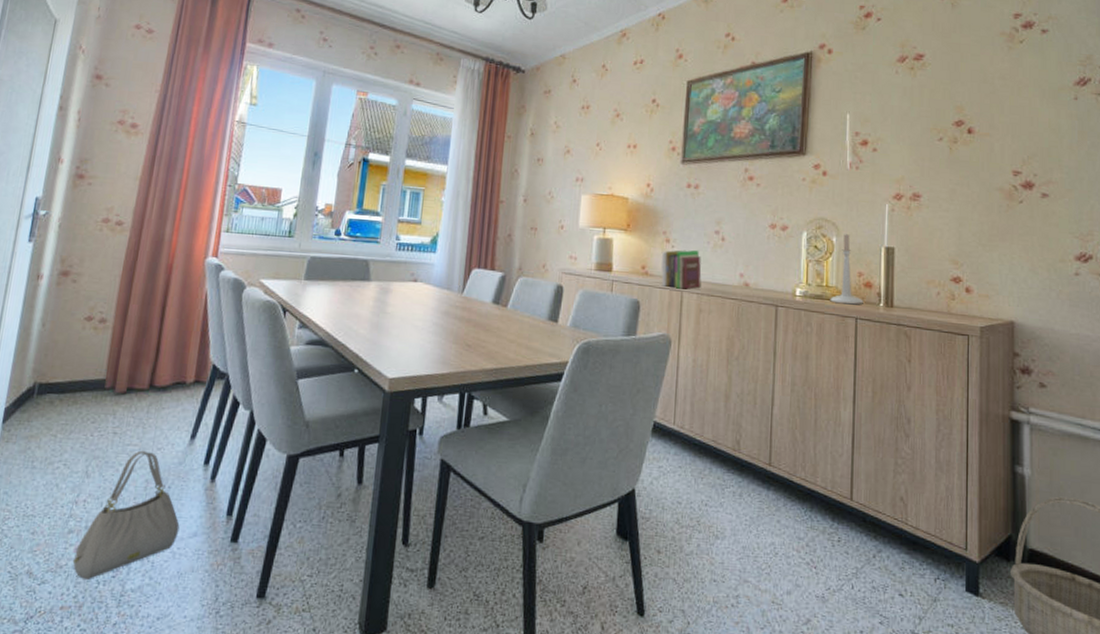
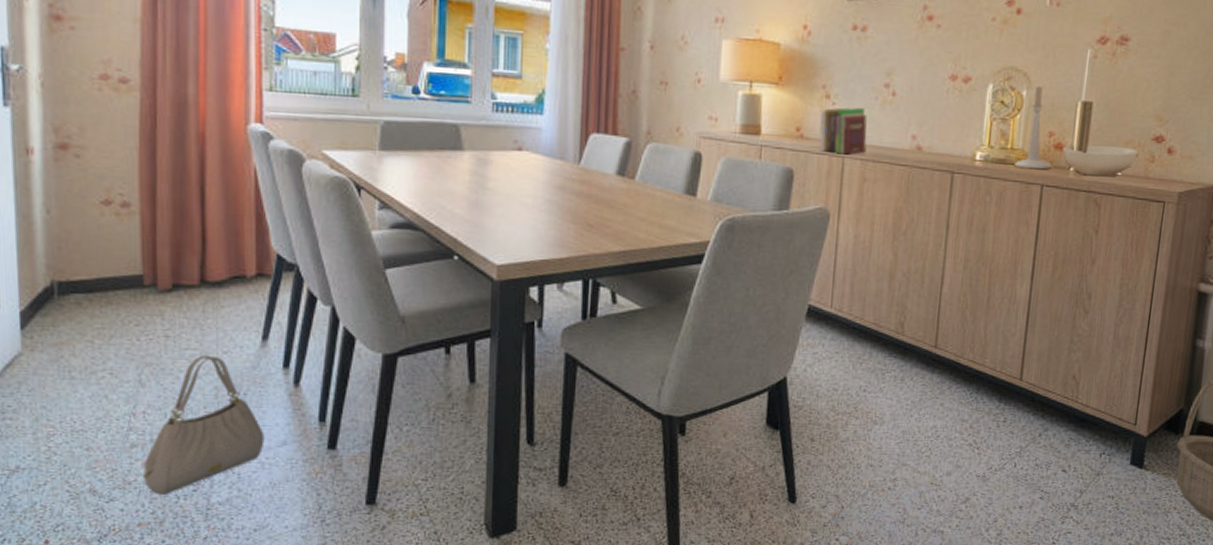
bowl: none [871,284,939,312] -> present [1062,145,1138,177]

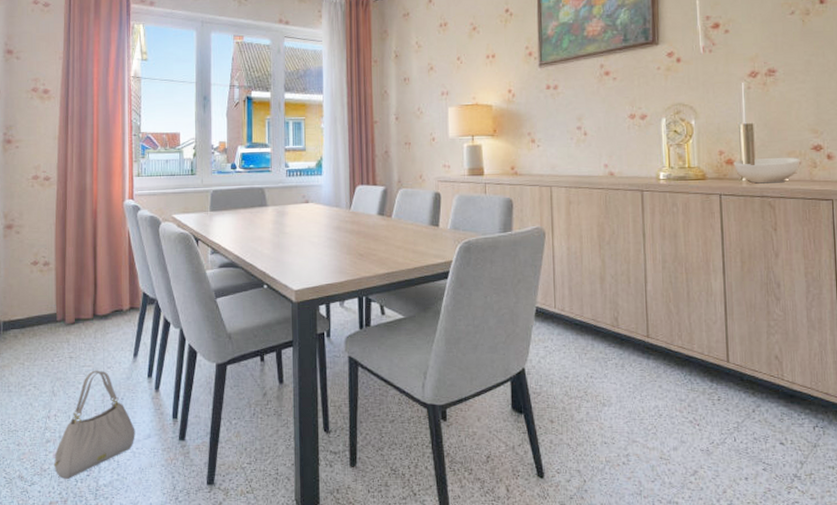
books: present [819,107,867,155] -> none [528,146,568,185]
candlestick: present [1014,86,1052,170] -> none [693,116,726,183]

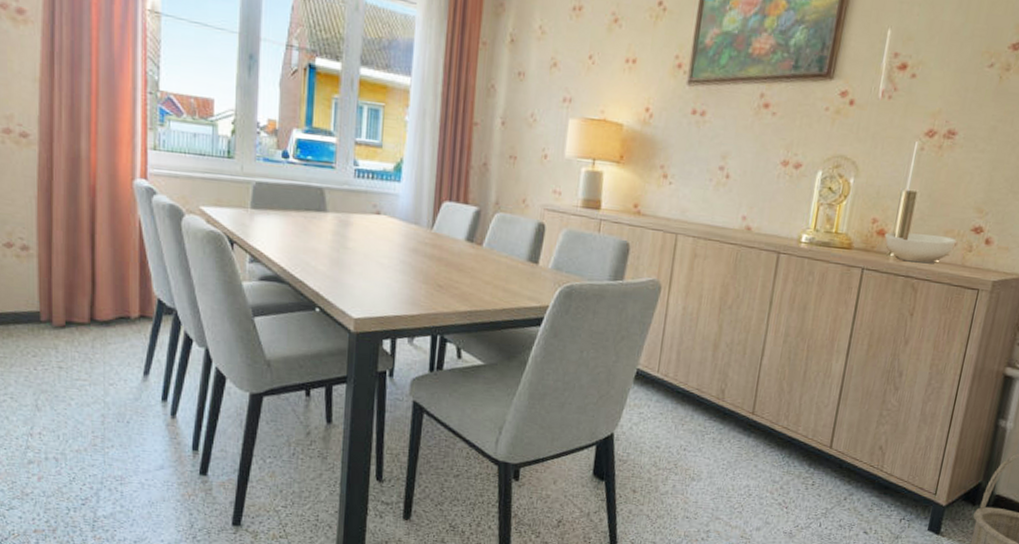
handbag: present [53,370,135,479] -> none [38,385,145,506]

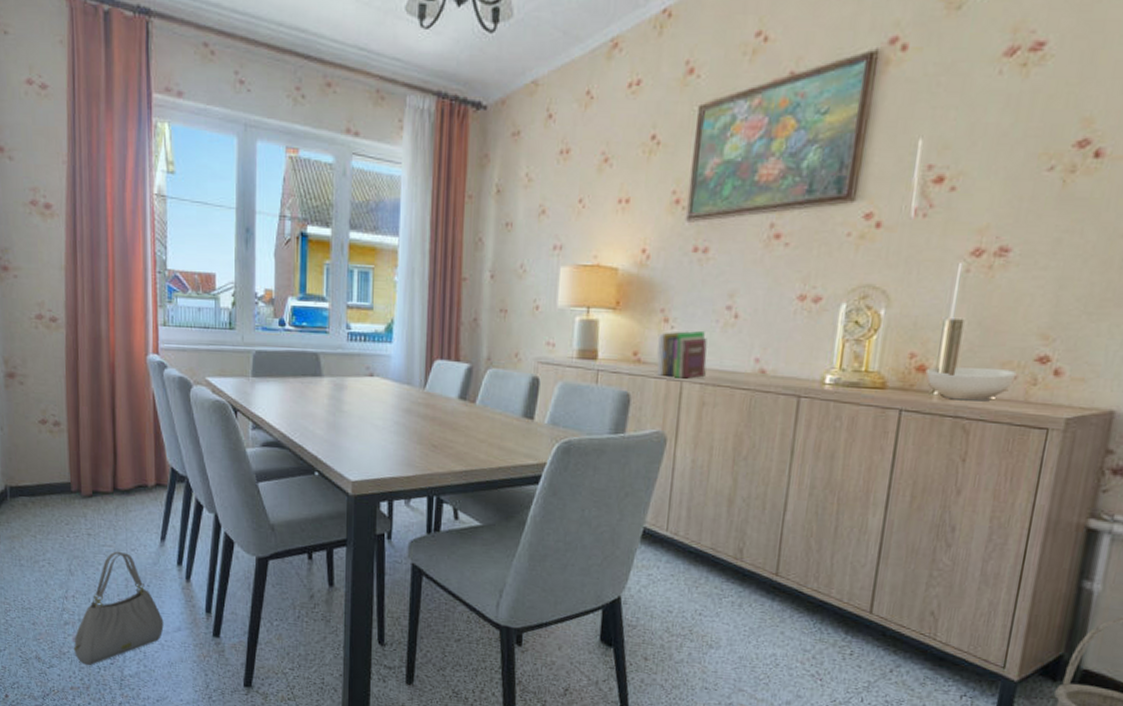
handbag: none [38,385,145,506] -> present [73,551,164,665]
books: none [654,187,701,232] -> present [656,330,707,379]

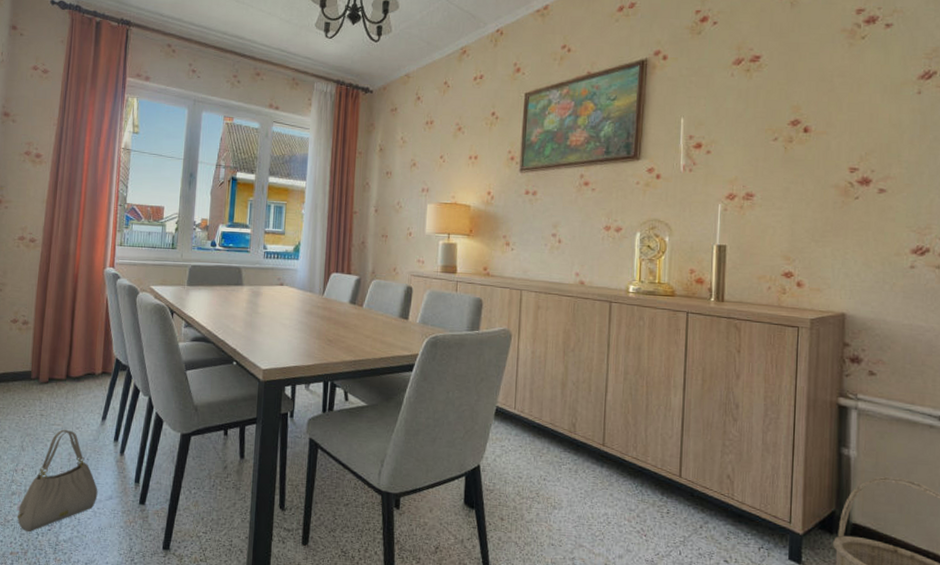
books: present [656,330,707,379] -> none [501,251,539,288]
bowl: present [925,366,1017,401] -> none [703,280,770,306]

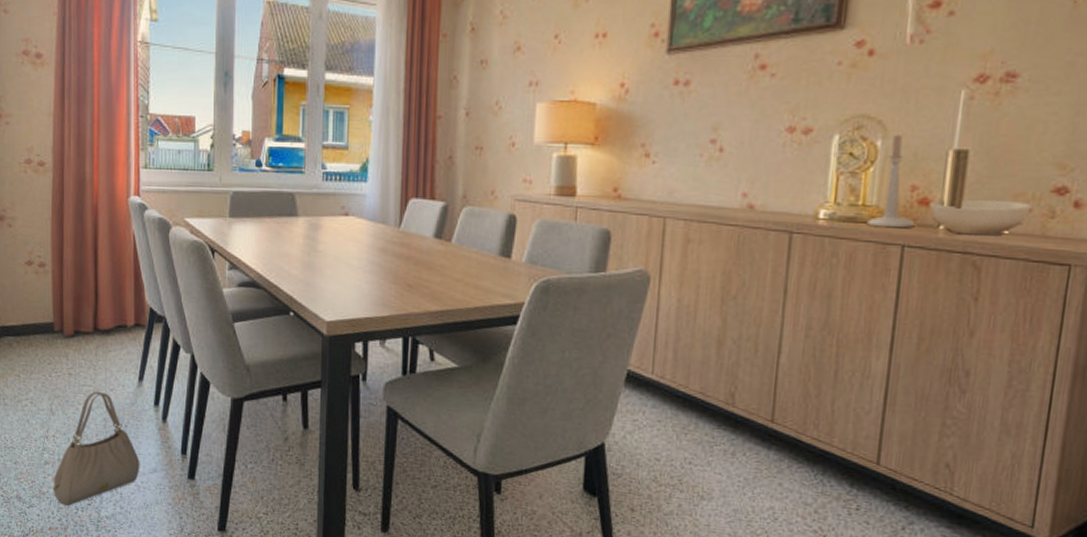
candlestick: none [662,234,695,300] -> present [867,135,915,229]
bowl: none [703,280,770,306] -> present [929,199,1032,236]

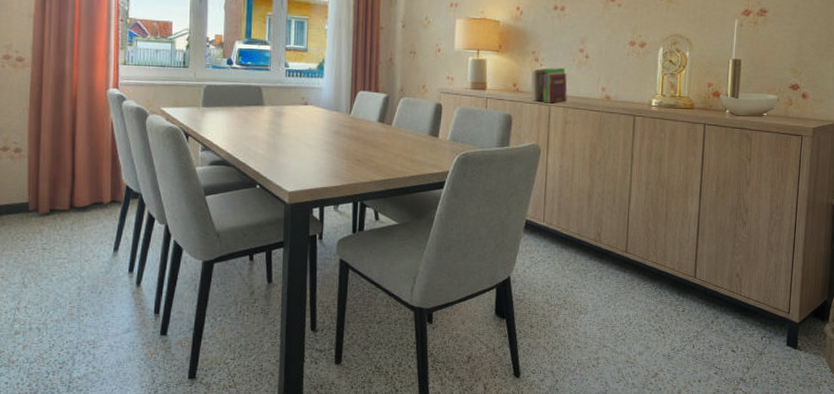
handbag: present [52,391,140,506] -> none [22,262,114,371]
books: none [638,165,691,215] -> present [530,67,567,104]
candlestick: present [867,135,915,229] -> none [682,49,712,112]

